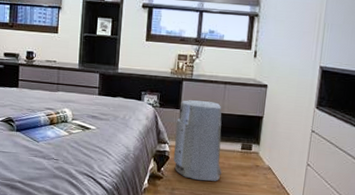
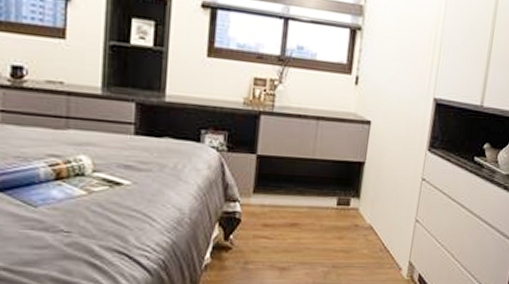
air purifier: present [173,100,222,181] -> none [246,141,313,249]

